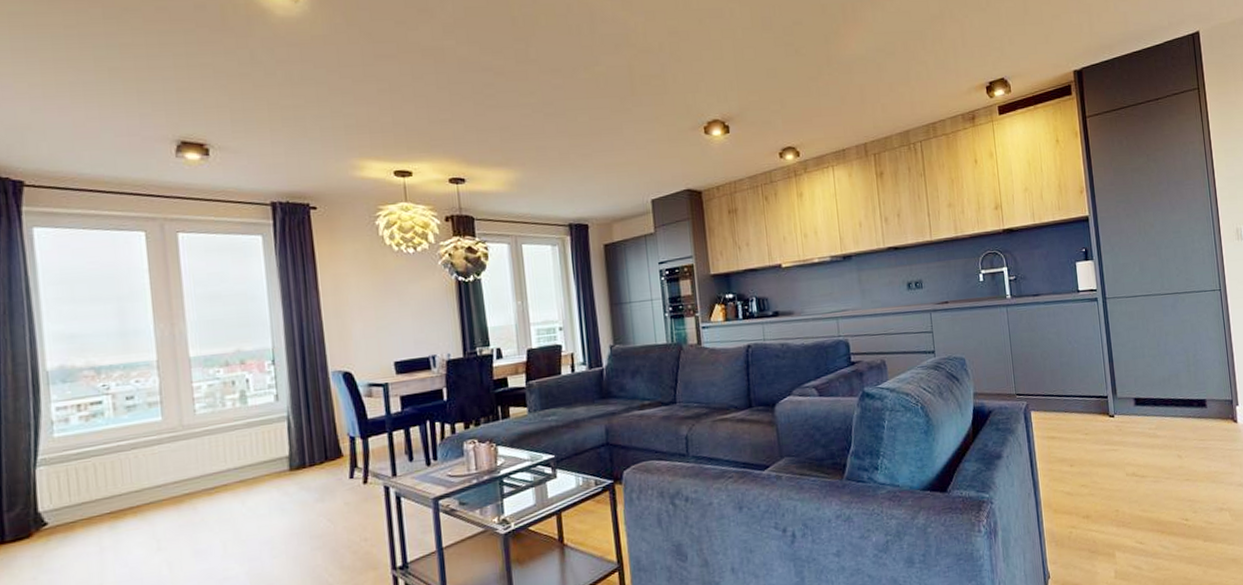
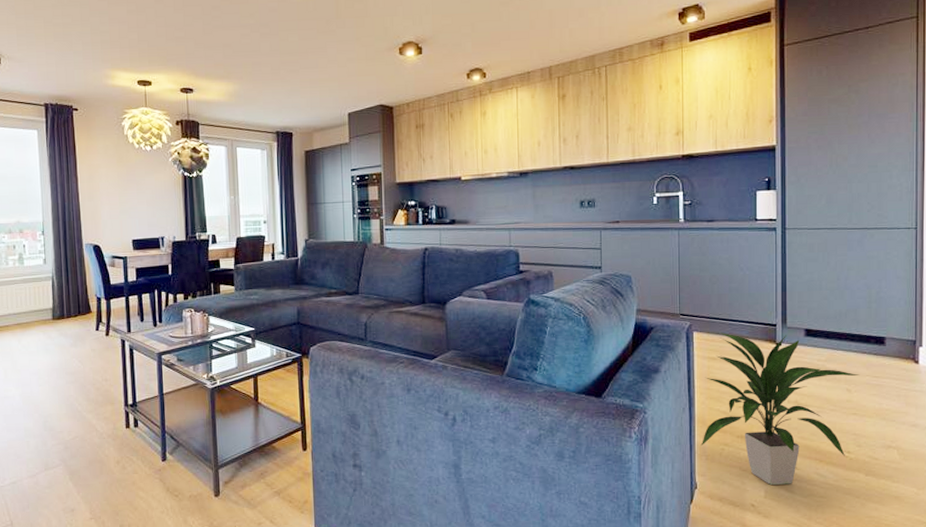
indoor plant: none [1046,406,1188,565] -> present [701,333,860,486]

